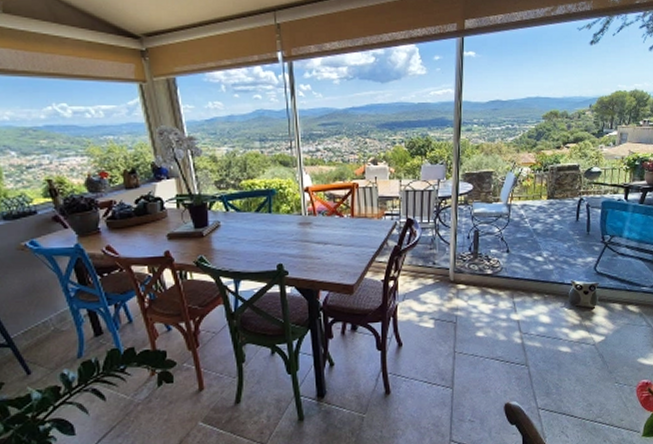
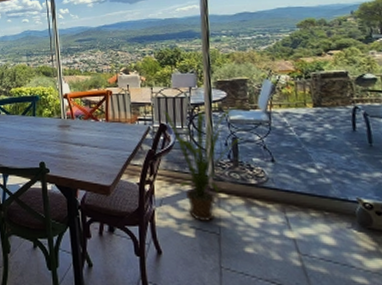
house plant: none [410,198,486,313] -> present [162,106,244,223]

